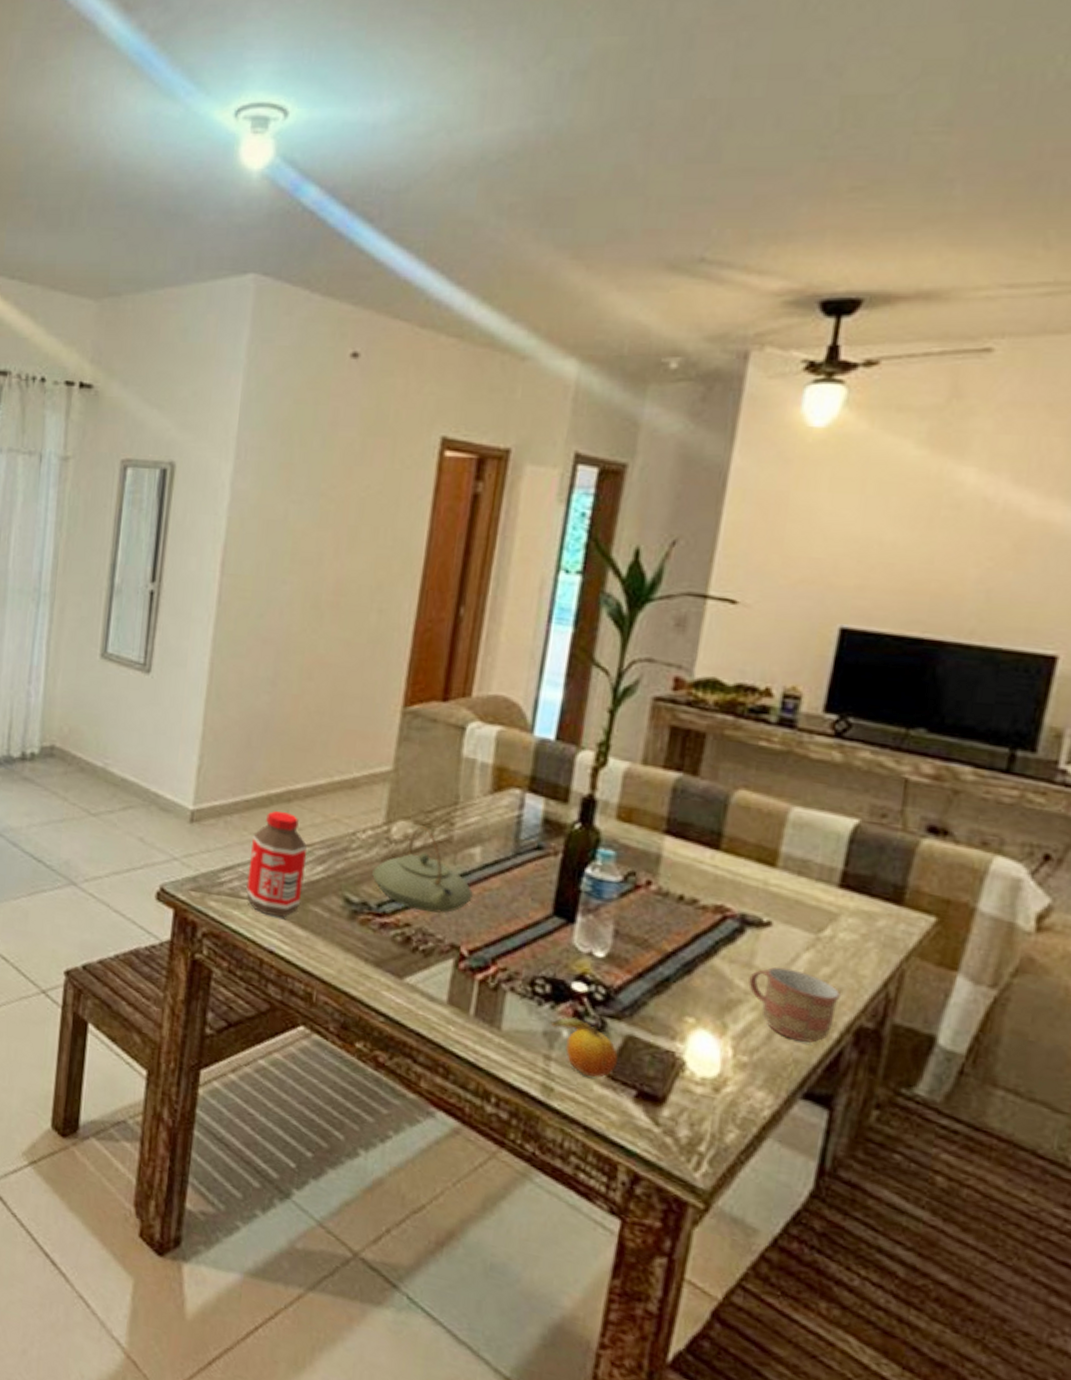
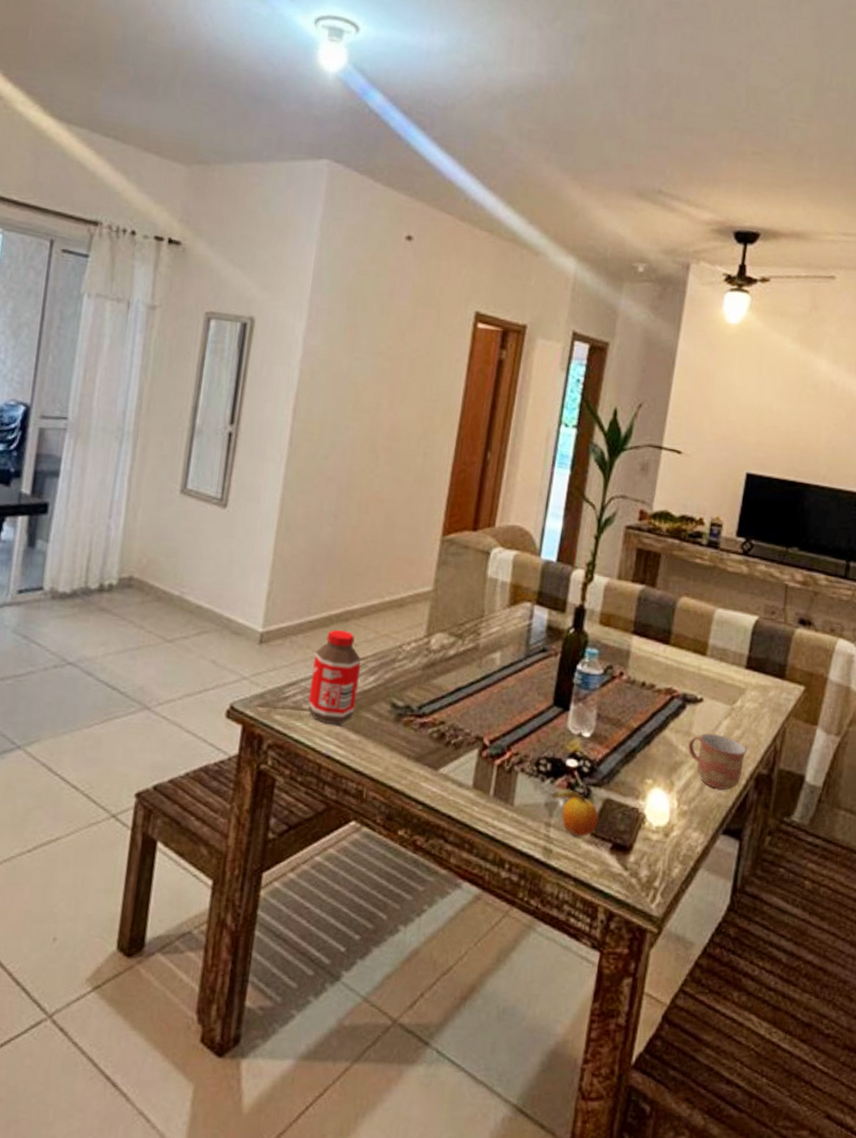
teapot: present [372,825,473,913] -> none [414,636,494,711]

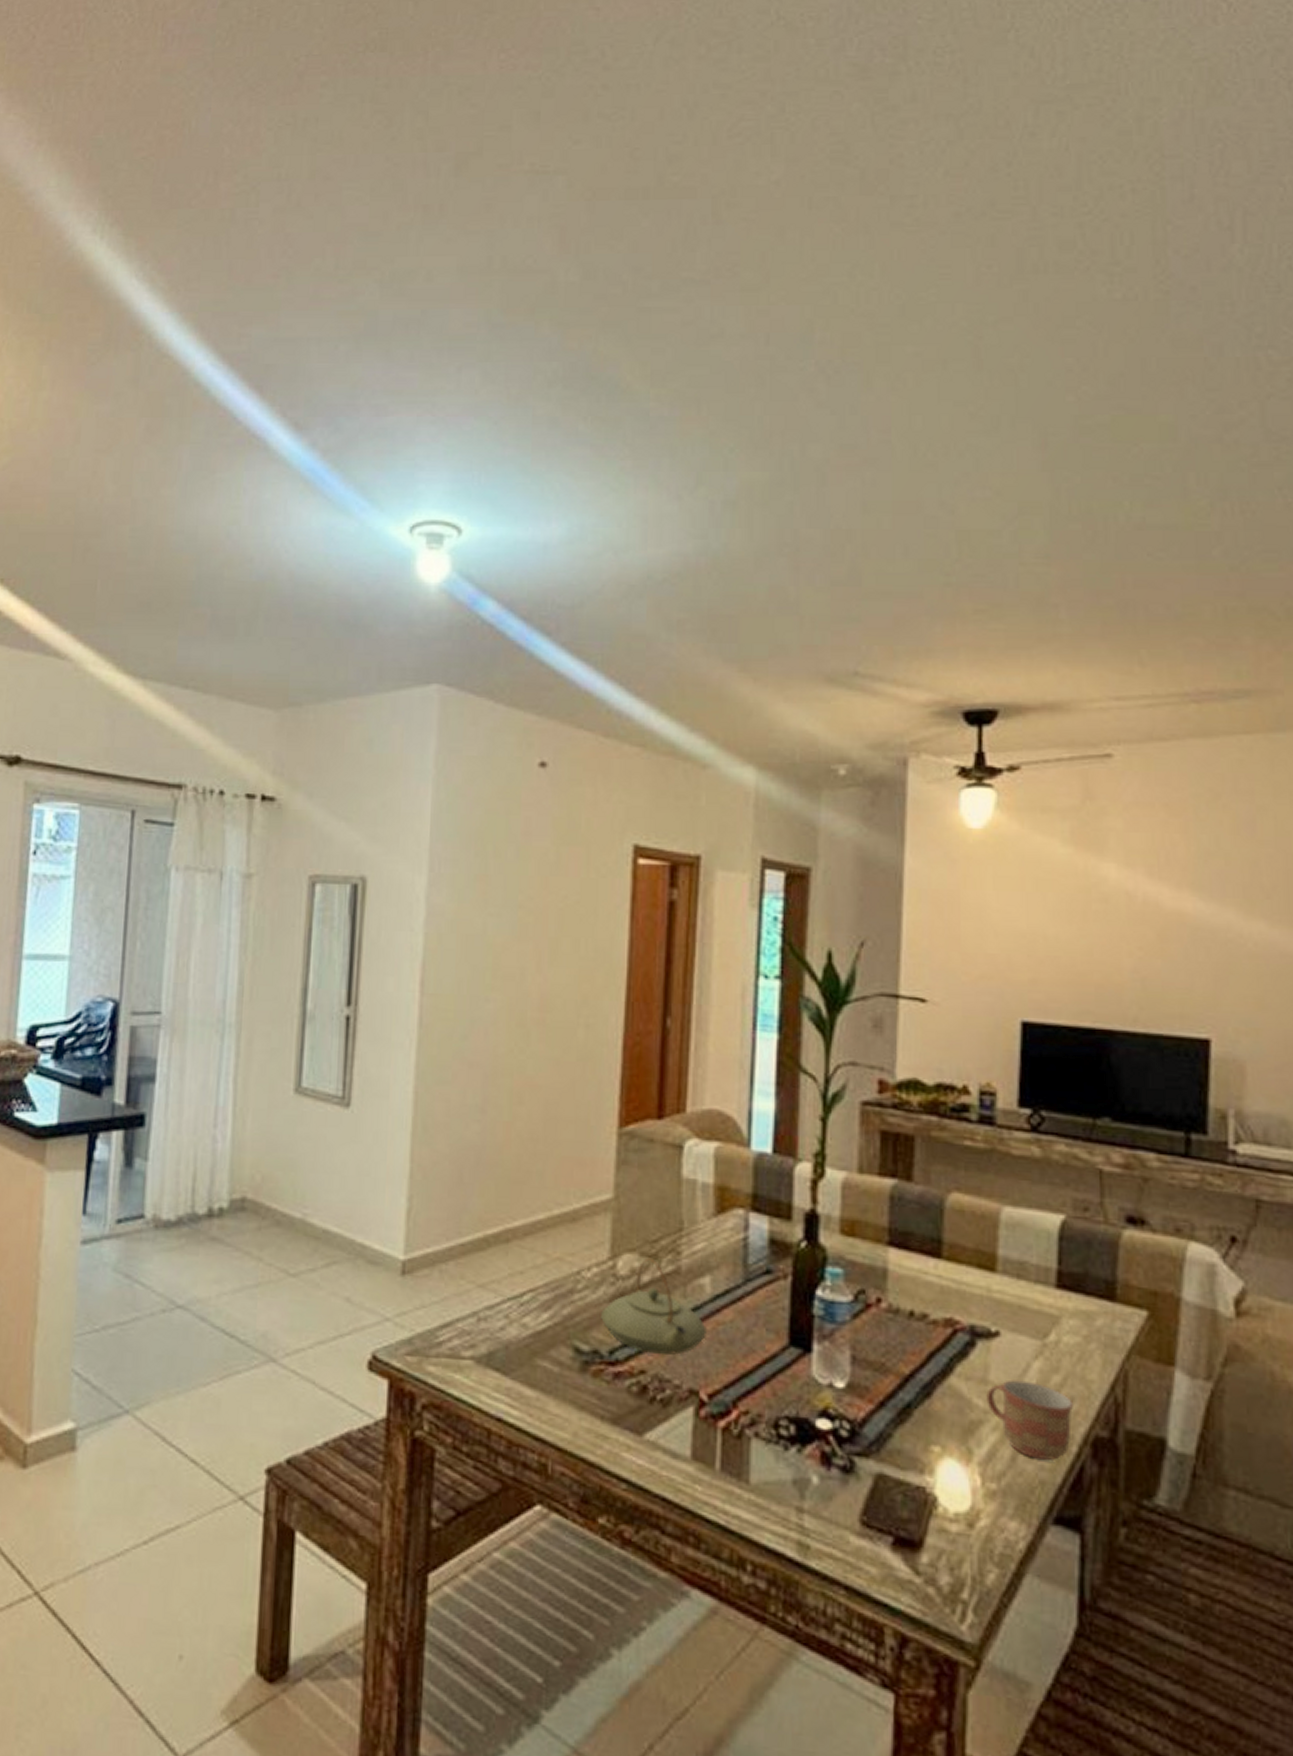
bottle: present [308,630,362,724] -> none [467,1254,531,1376]
teapot: none [414,636,494,711] -> present [601,1257,706,1356]
fruit: present [549,788,599,837] -> none [797,1458,870,1528]

